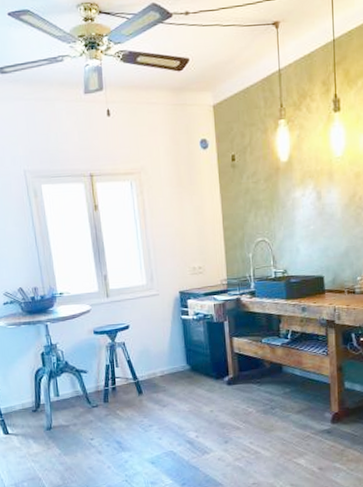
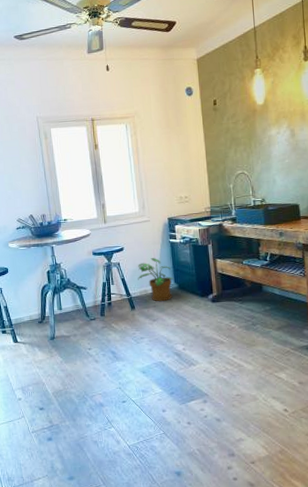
potted plant: none [145,337,187,386] -> present [138,258,175,302]

